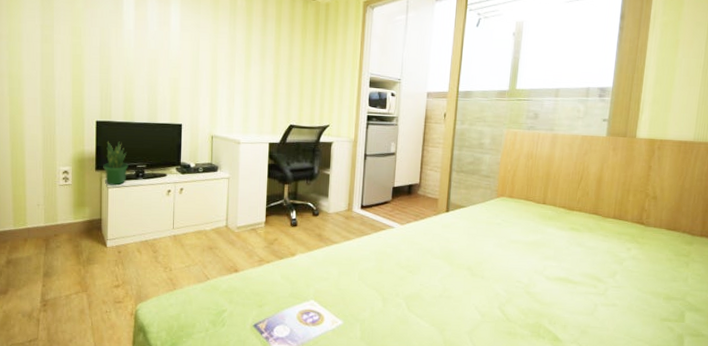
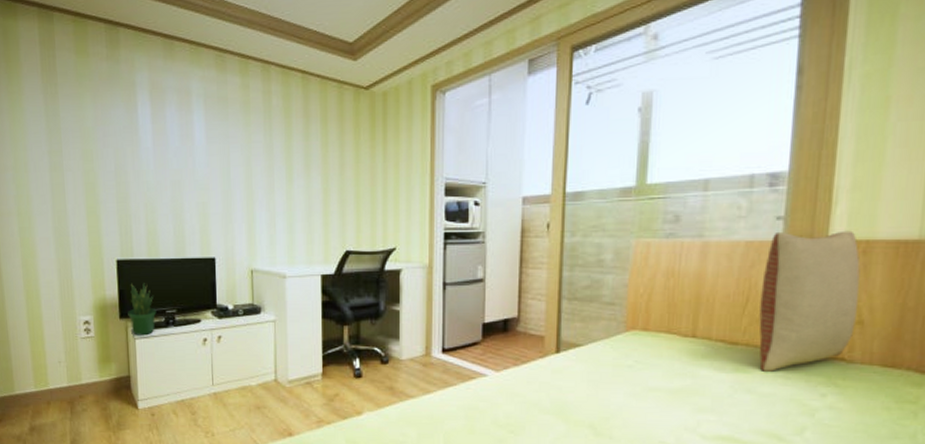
pillow: none [587,130,656,231] -> present [759,230,861,372]

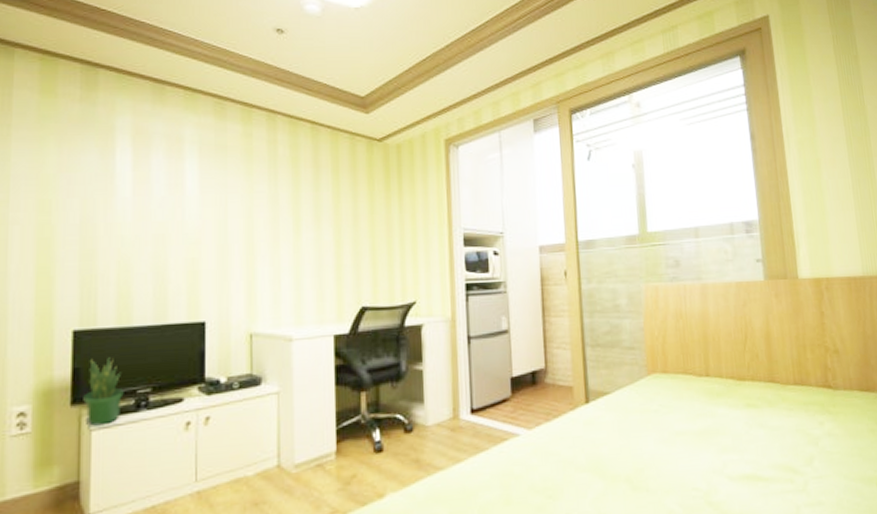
pillow: present [759,230,861,372] -> none [754,270,833,405]

